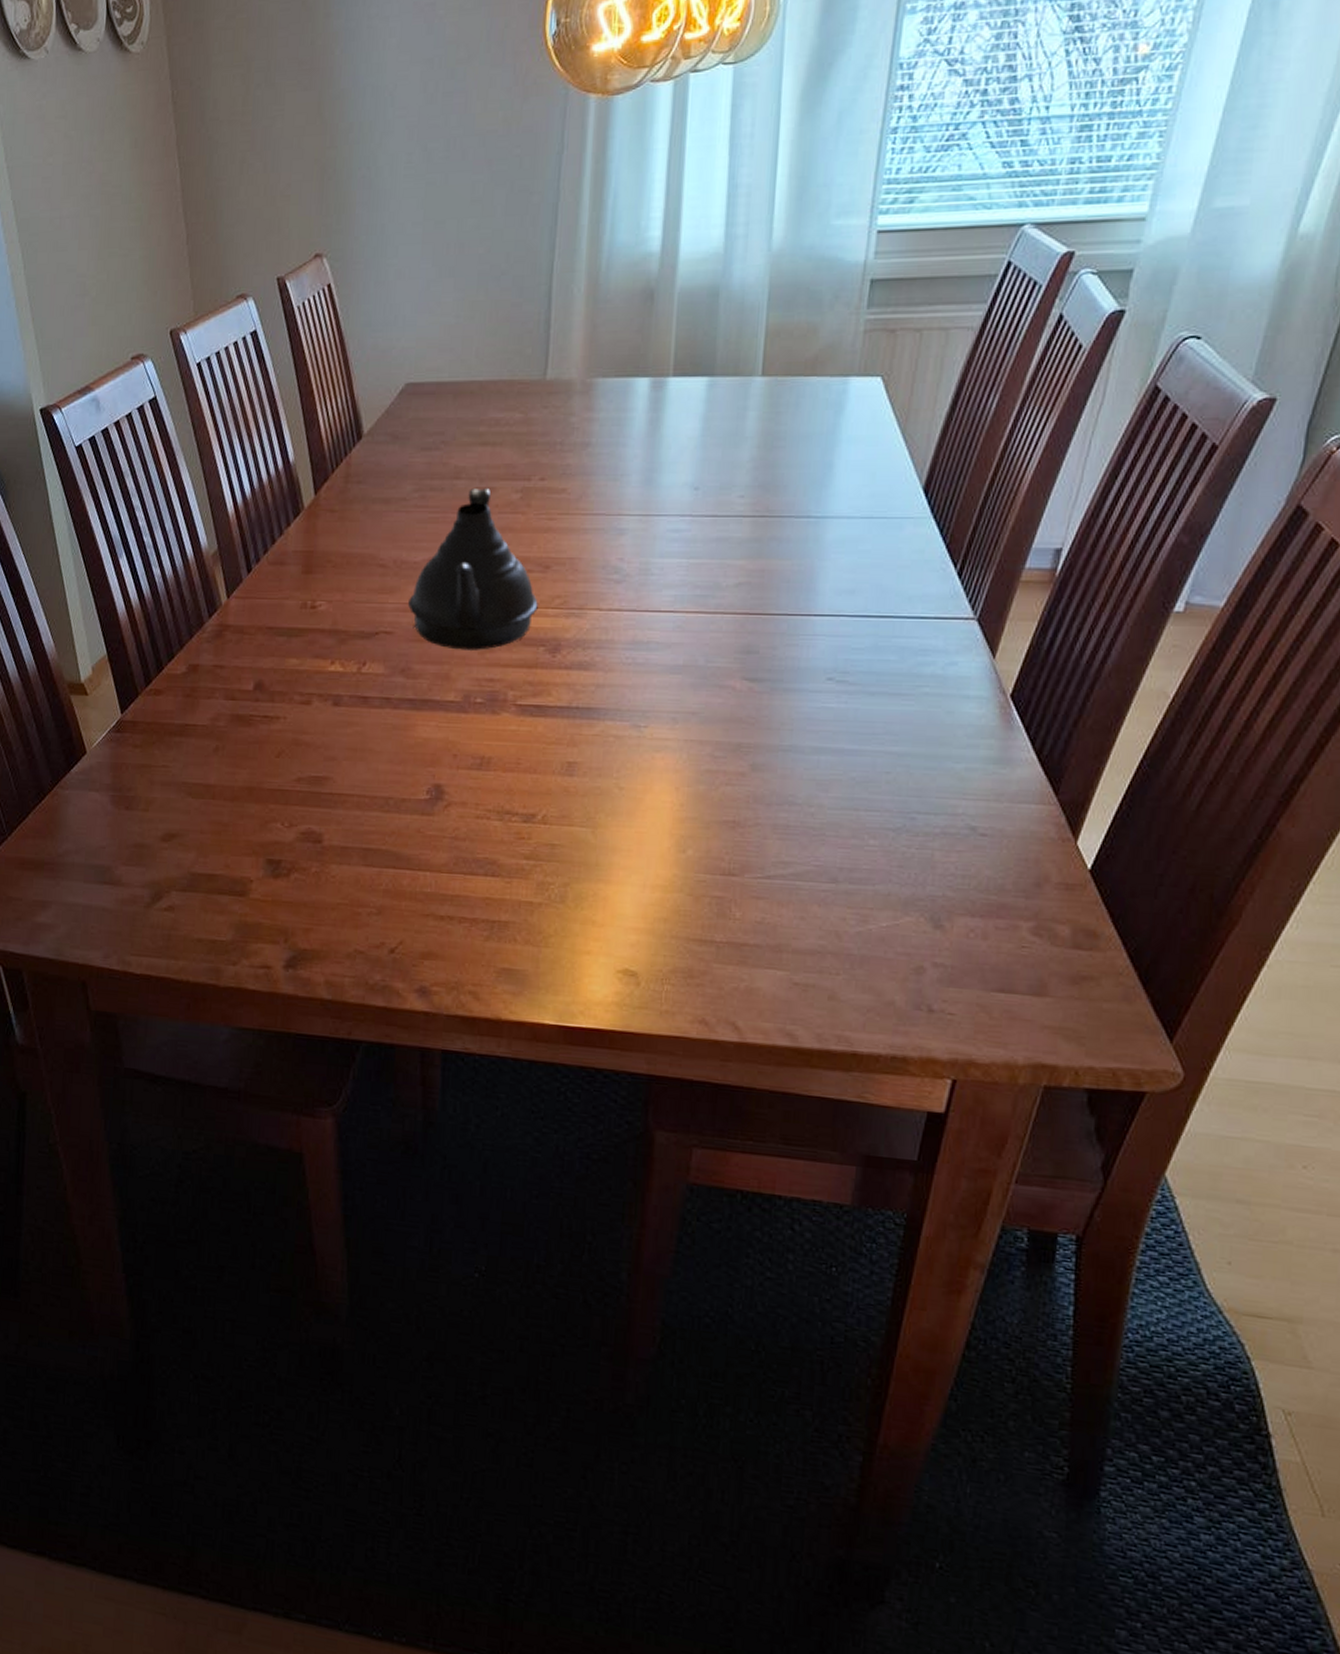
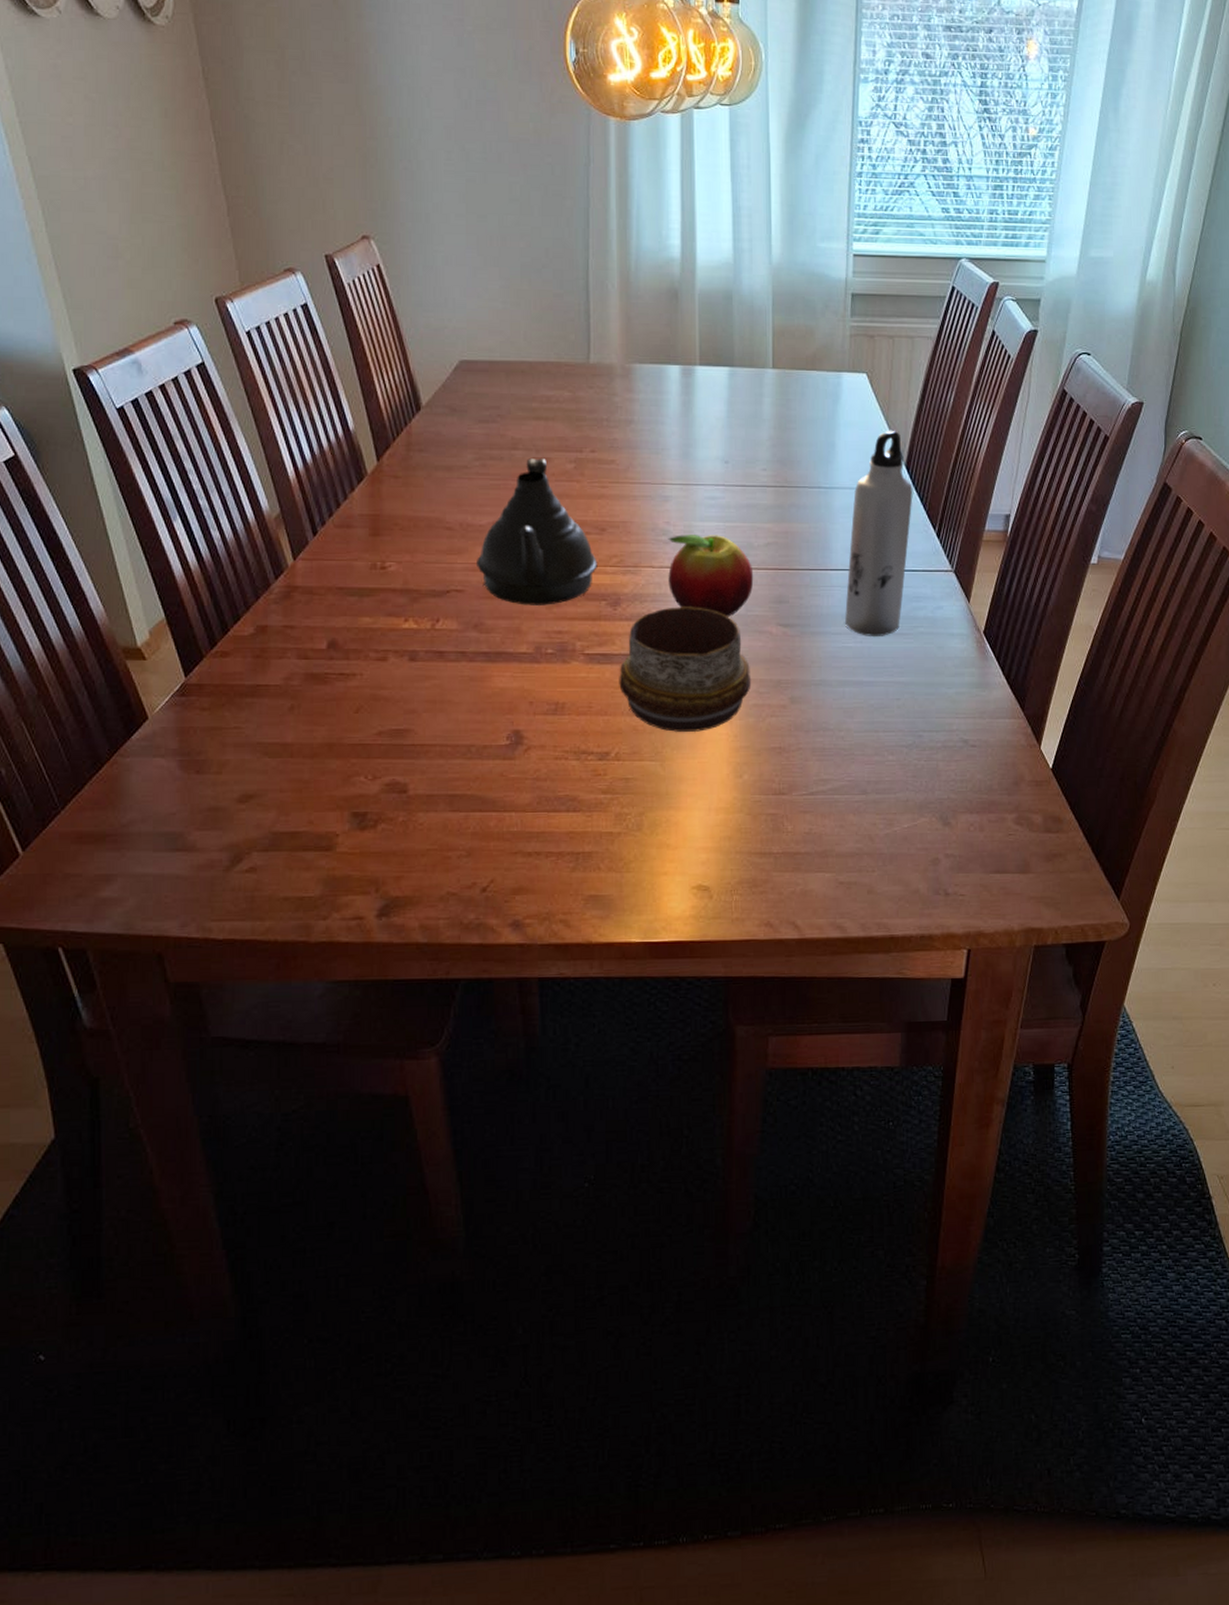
decorative bowl: none [552,655,706,798] -> present [619,607,752,732]
fruit: none [616,573,719,668] -> present [668,535,754,617]
water bottle: none [828,445,931,696] -> present [845,430,913,636]

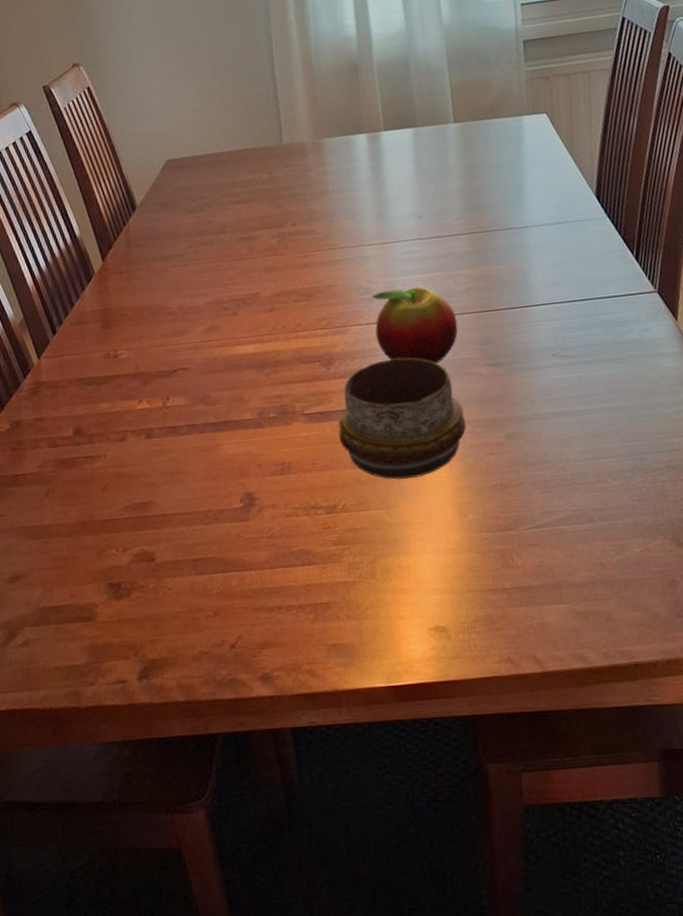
teapot: present [477,458,597,605] -> none [198,238,308,375]
water bottle: present [845,430,913,636] -> none [547,163,609,366]

